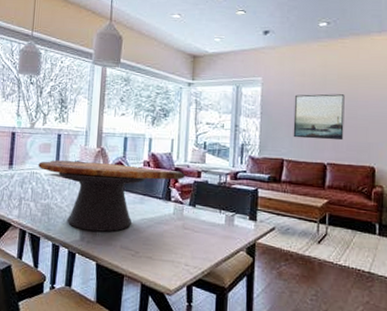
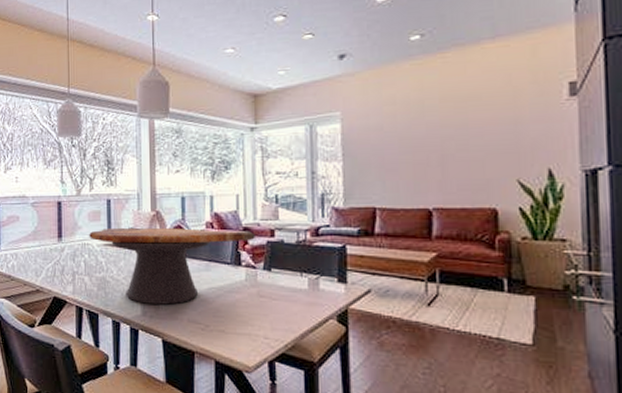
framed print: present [293,94,345,141] -> none [384,122,452,181]

